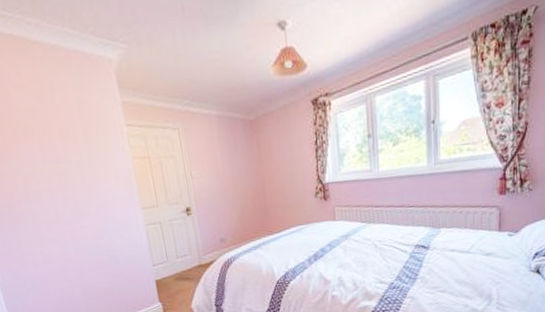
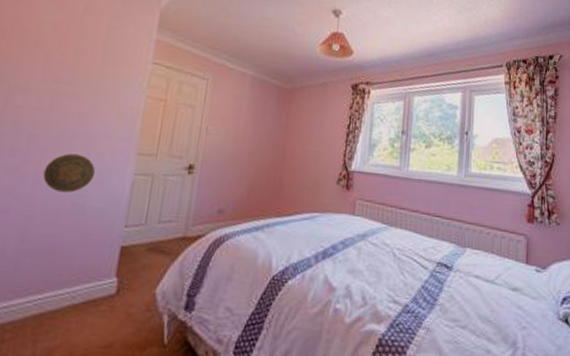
decorative plate: none [77,218,117,250] -> present [43,153,96,193]

